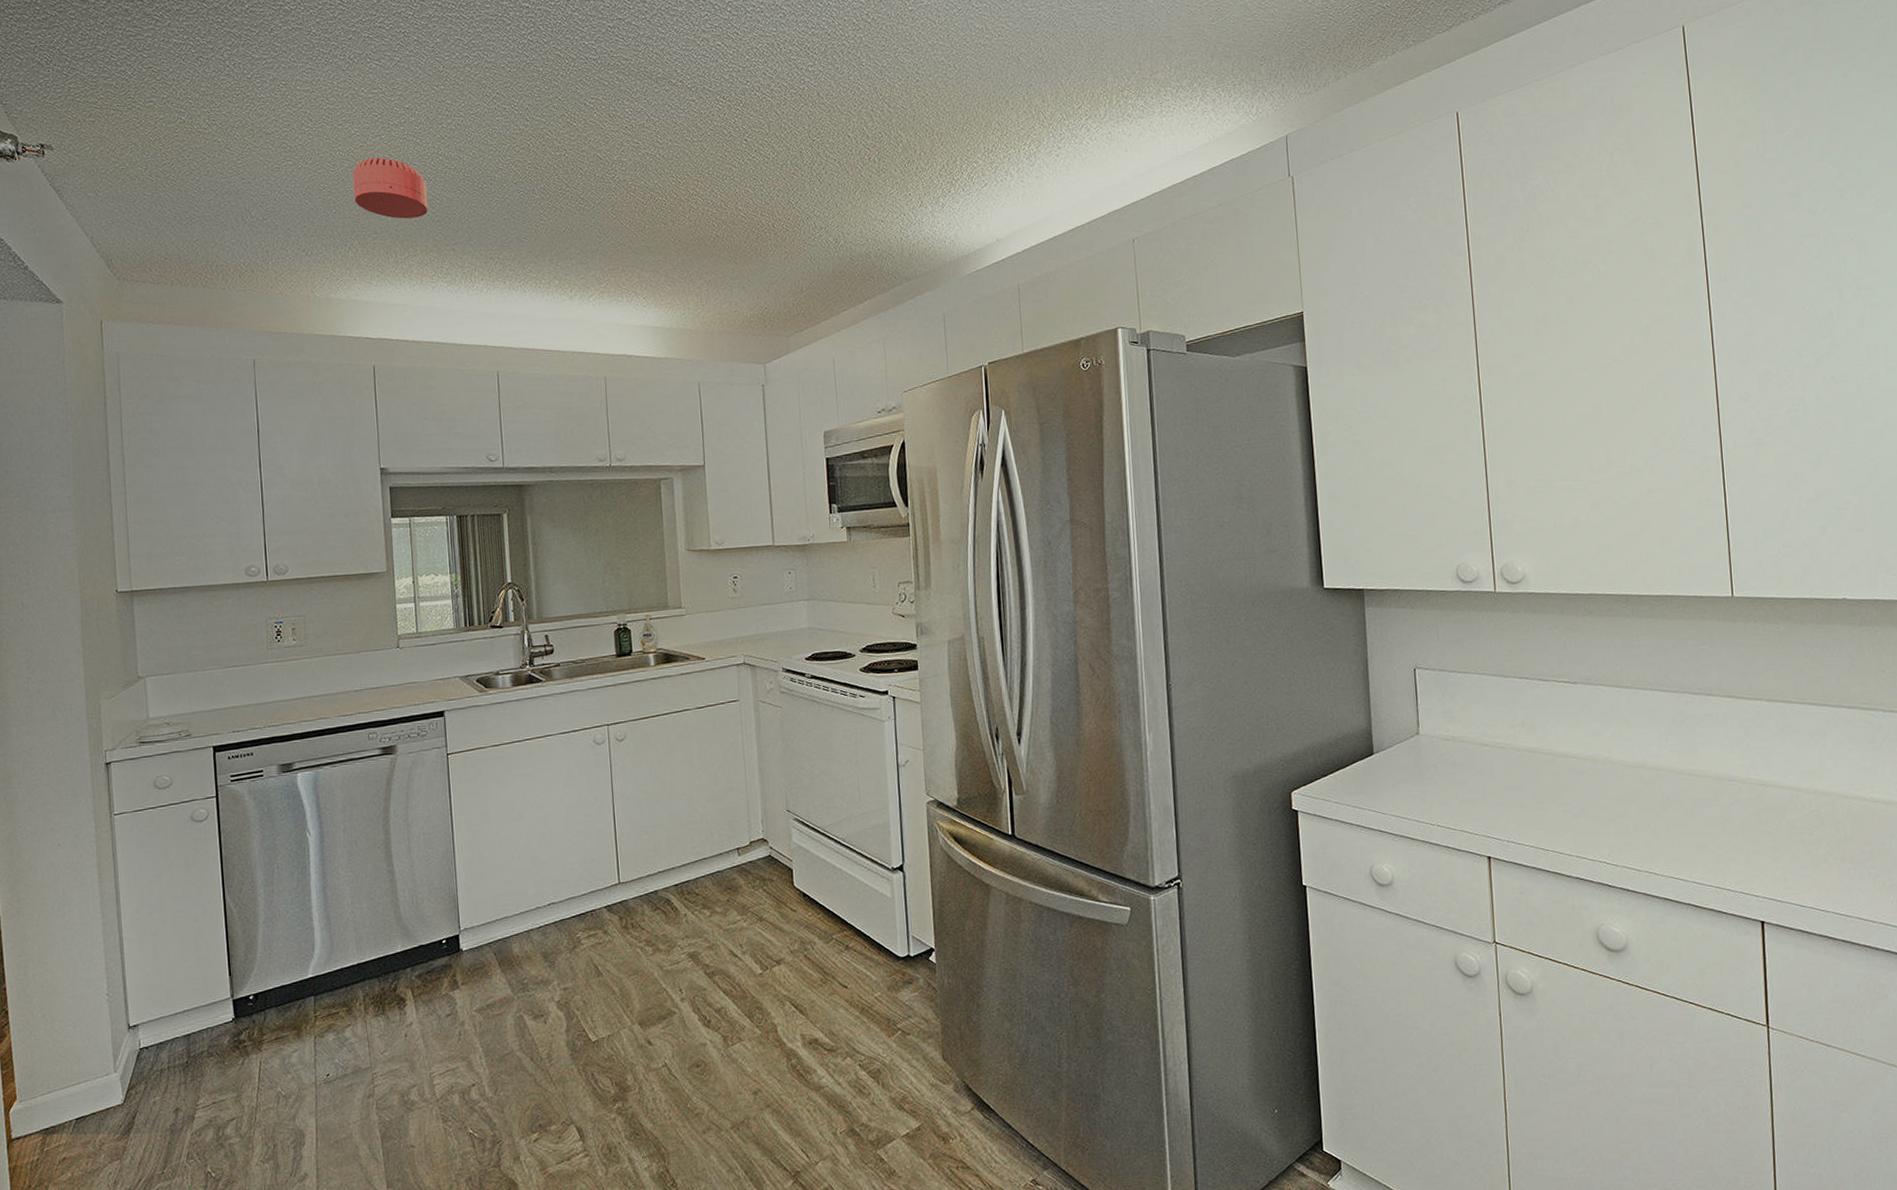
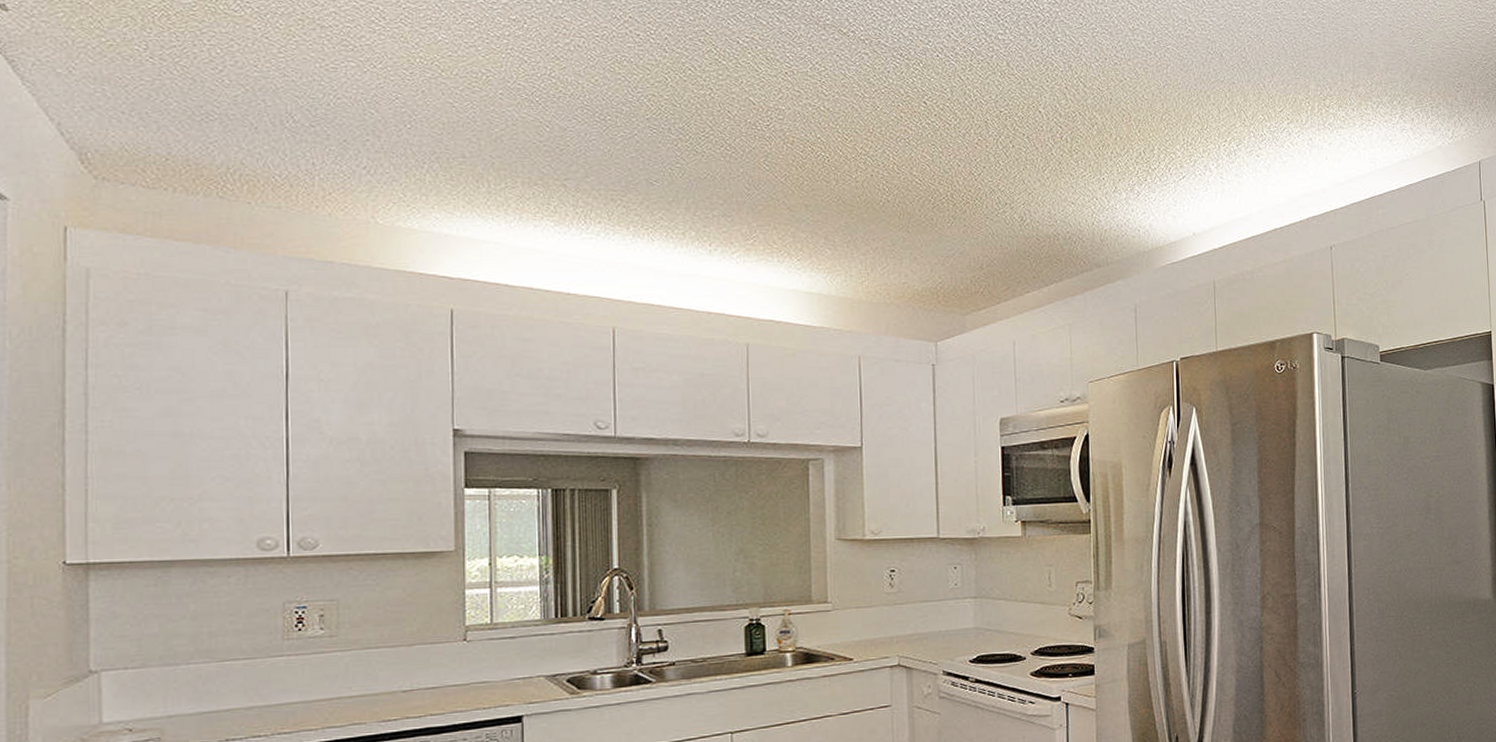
smoke detector: present [352,157,429,219] -> none [436,70,535,145]

